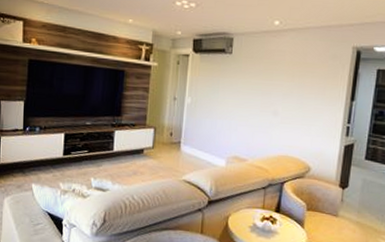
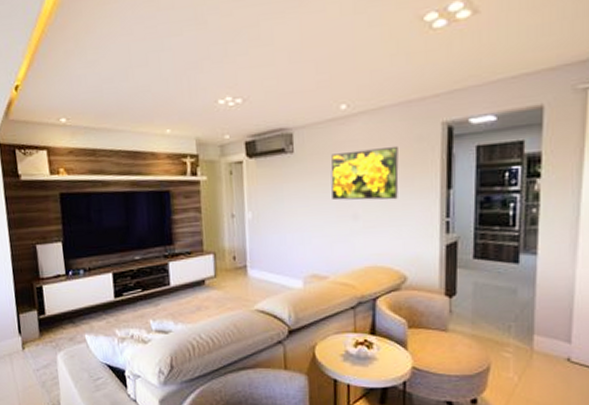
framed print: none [258,59,316,104] -> present [331,145,399,200]

